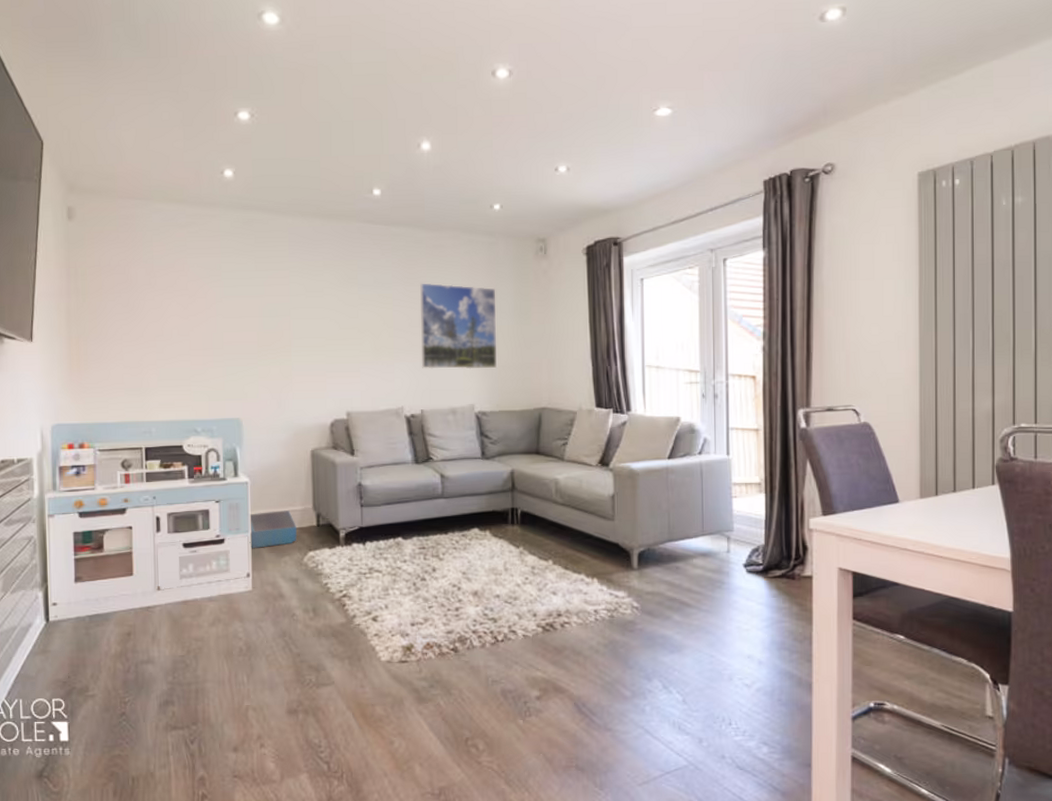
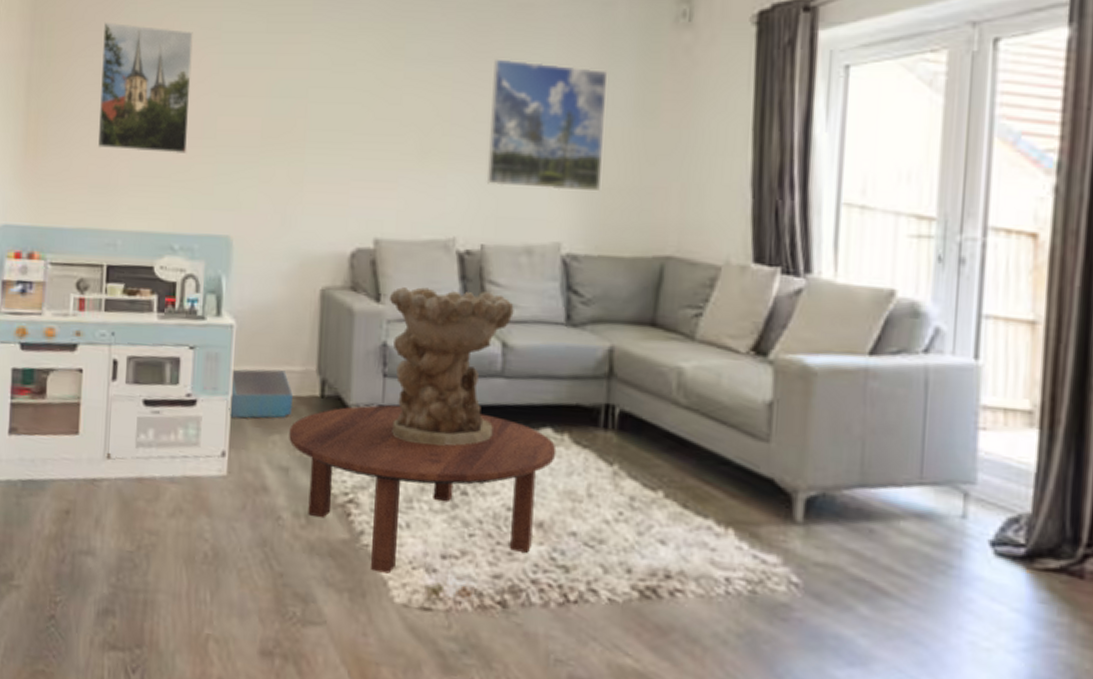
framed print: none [127,266,202,362] -> present [97,22,193,155]
coffee table: none [296,524,482,642] -> present [289,405,557,574]
decorative bowl: none [361,441,447,550] -> present [390,287,514,446]

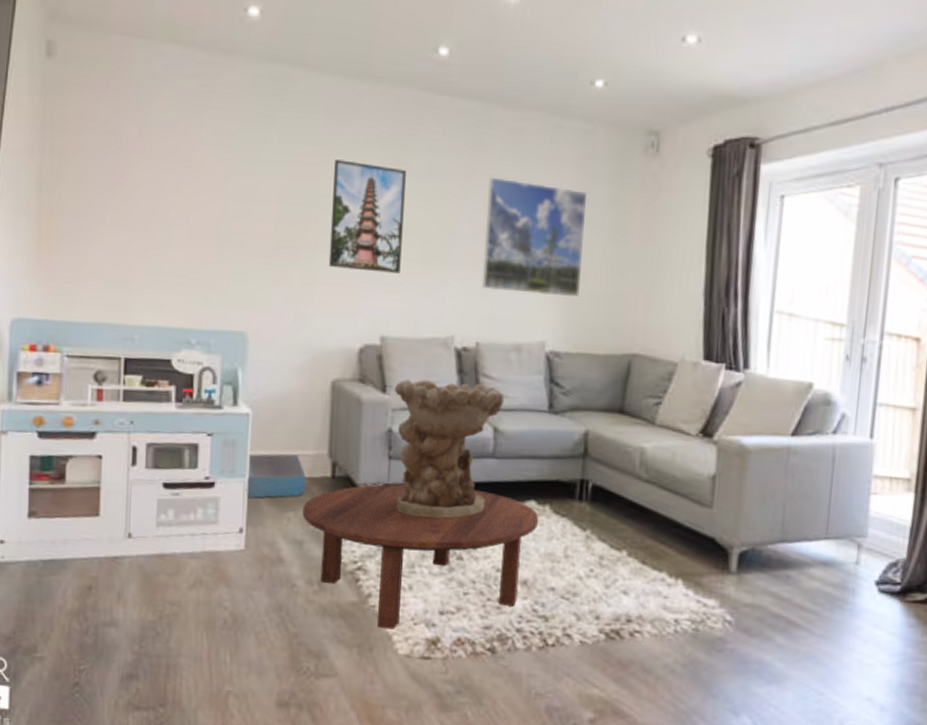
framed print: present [97,22,193,155] -> none [112,124,207,255]
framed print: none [318,48,403,169] -> present [328,160,407,274]

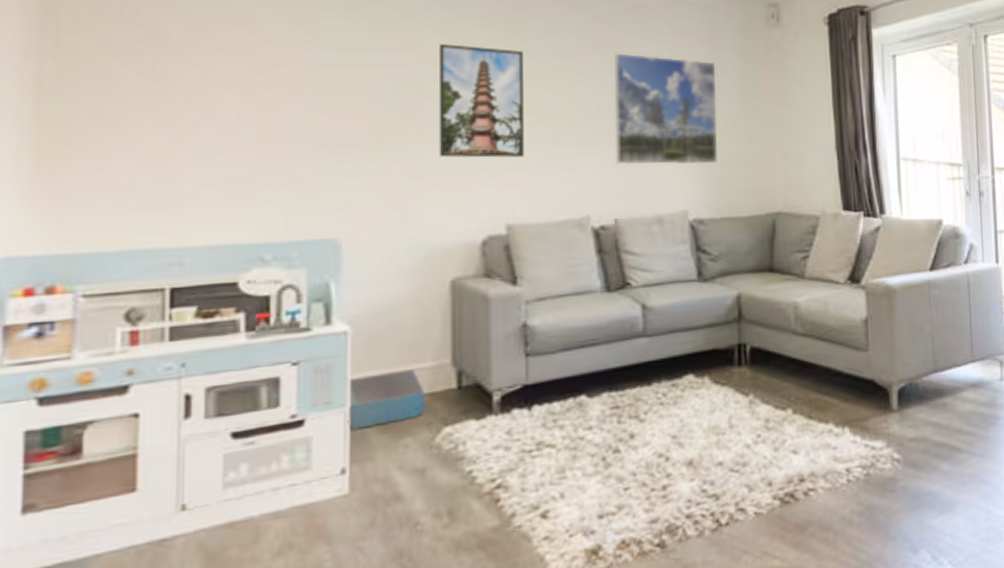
coffee table: present [302,483,539,630] -> none [423,373,699,551]
decorative bowl: present [395,379,505,518] -> none [527,261,650,415]

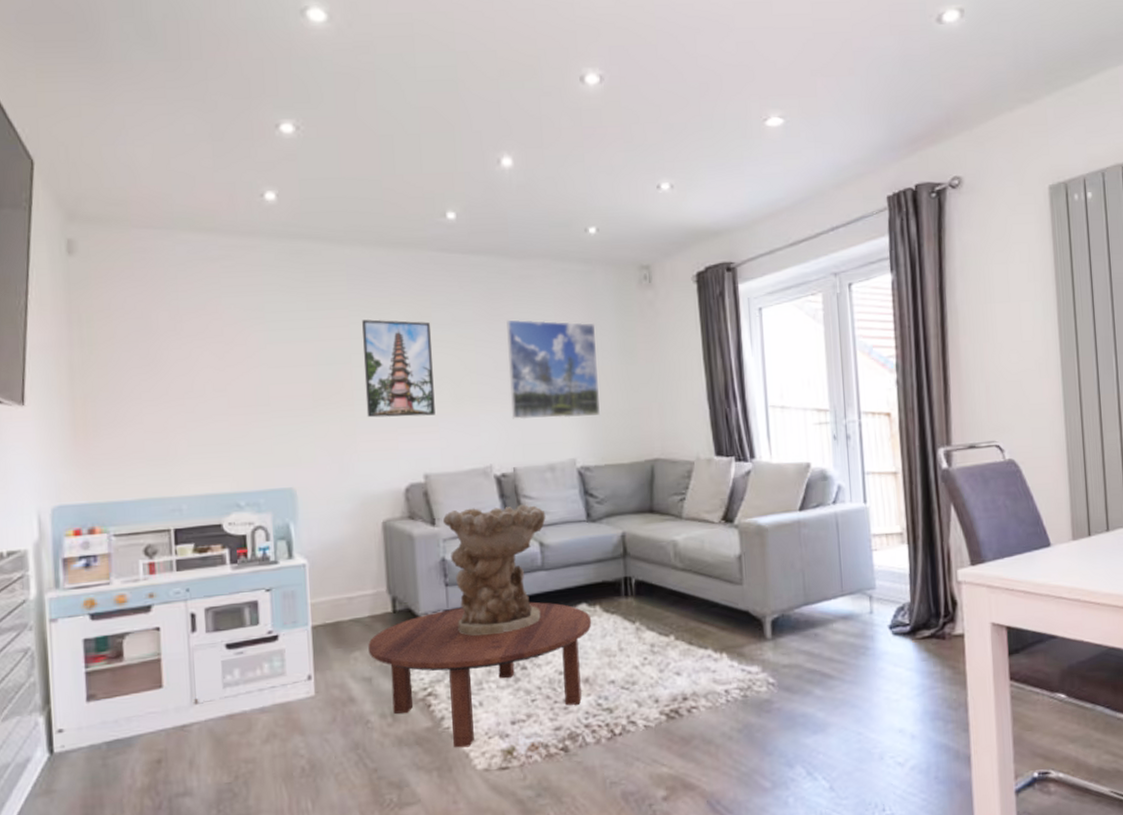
storage bin: present [347,369,425,431] -> none [309,596,369,646]
coffee table: none [423,373,699,551] -> present [368,601,592,748]
decorative bowl: none [527,261,650,415] -> present [443,504,546,636]

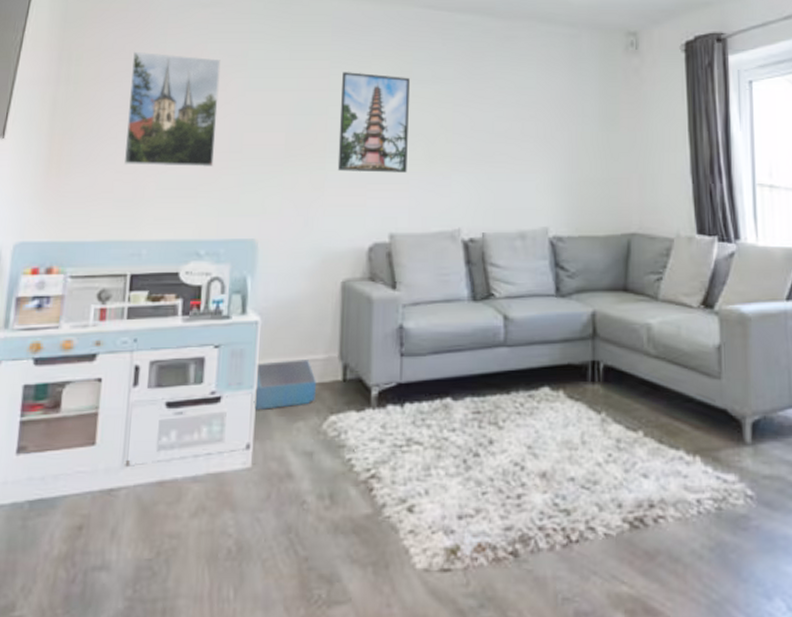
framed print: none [146,310,243,425] -> present [123,51,221,168]
storage bin: none [309,596,369,646] -> present [253,360,316,411]
coffee table: present [368,601,592,748] -> none [313,380,554,542]
decorative bowl: present [443,504,546,636] -> none [405,273,512,415]
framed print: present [506,319,600,420] -> none [484,79,578,184]

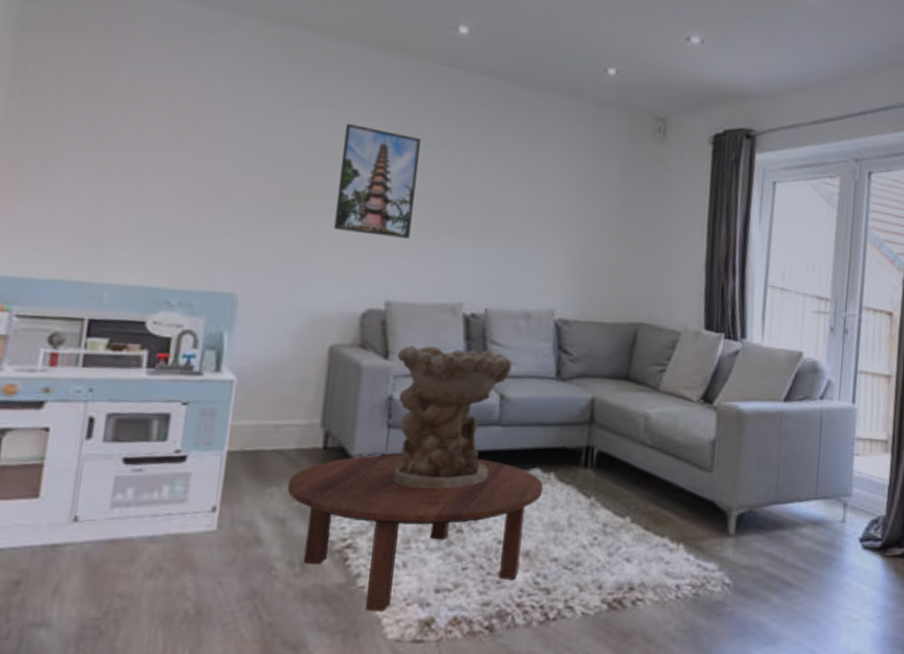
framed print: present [123,51,221,168] -> none [86,72,208,211]
storage bin: present [253,360,316,411] -> none [223,423,294,473]
coffee table: none [313,380,554,542] -> present [287,453,544,612]
decorative bowl: none [405,273,512,415] -> present [393,345,512,490]

